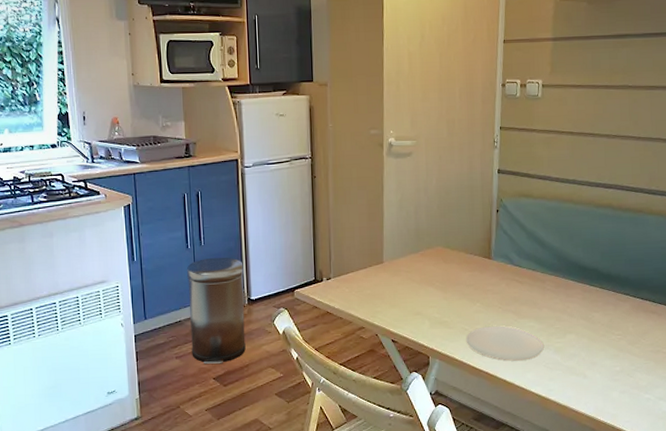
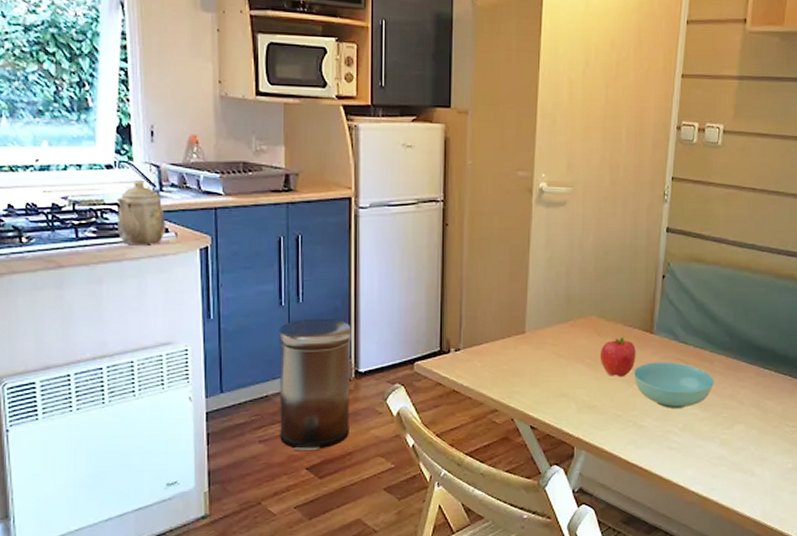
teapot: none [60,155,97,206] -> present [116,181,165,246]
fruit: none [446,263,478,297] -> present [599,337,636,377]
plate: present [466,326,544,362] -> none [618,412,708,456]
bowl: none [476,282,547,323] -> present [633,362,715,409]

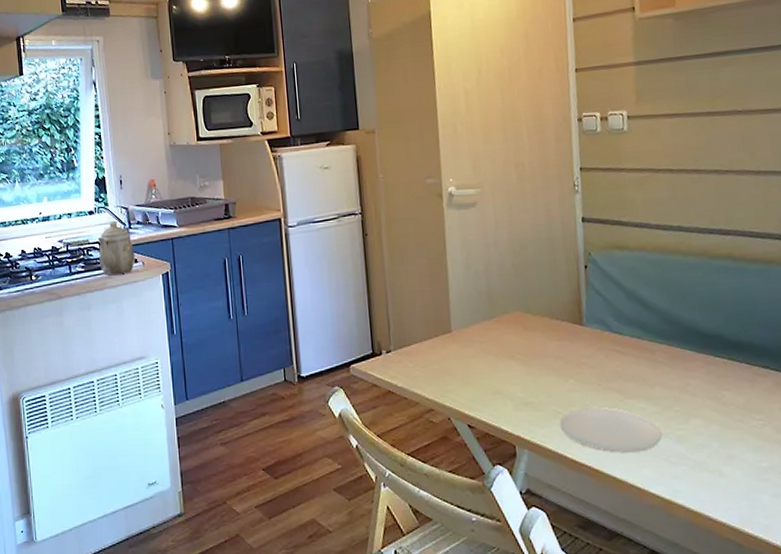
pedal bin: present [278,318,351,452] -> none [229,328,298,453]
fruit: present [599,337,636,377] -> none [529,331,569,372]
plate: none [618,412,708,456] -> present [559,408,662,454]
bowl: present [633,362,715,409] -> none [567,354,660,404]

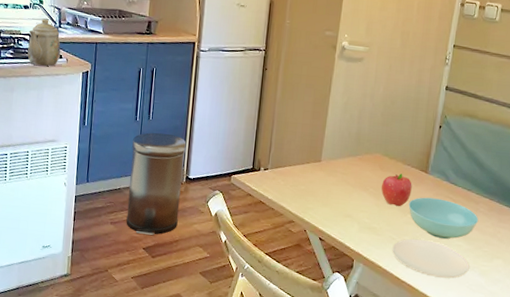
pedal bin: none [229,328,298,453] -> present [126,132,186,236]
fruit: none [529,331,569,372] -> present [381,174,412,207]
bowl: none [567,354,660,404] -> present [408,197,479,240]

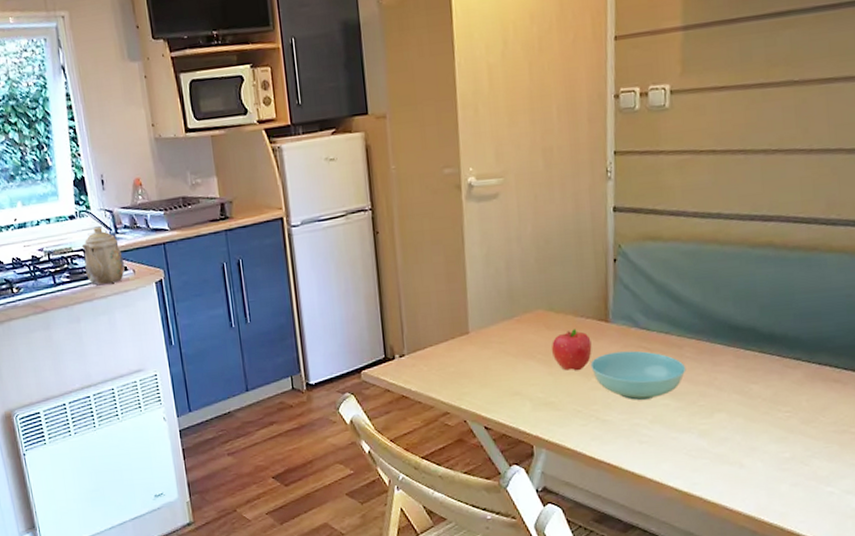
pedal bin: present [126,132,186,236] -> none [232,335,308,462]
plate: present [392,238,469,279] -> none [579,405,684,450]

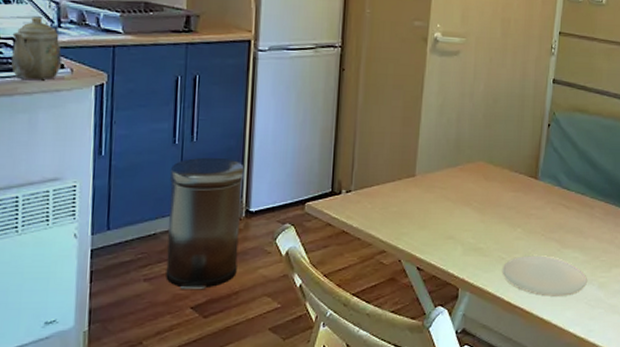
pedal bin: none [232,335,308,462] -> present [166,157,244,291]
fruit: present [551,329,592,371] -> none [486,182,521,221]
plate: none [579,405,684,450] -> present [502,255,587,298]
bowl: present [590,350,687,401] -> none [518,207,595,253]

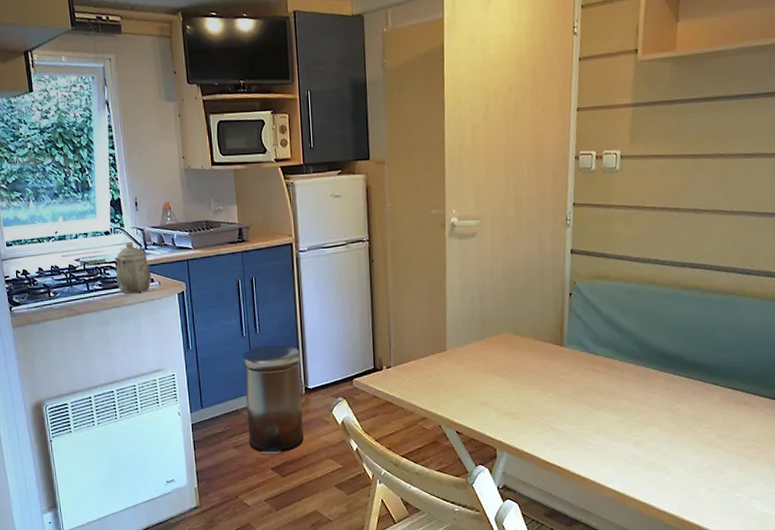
plate: present [502,255,587,298] -> none [536,417,622,456]

